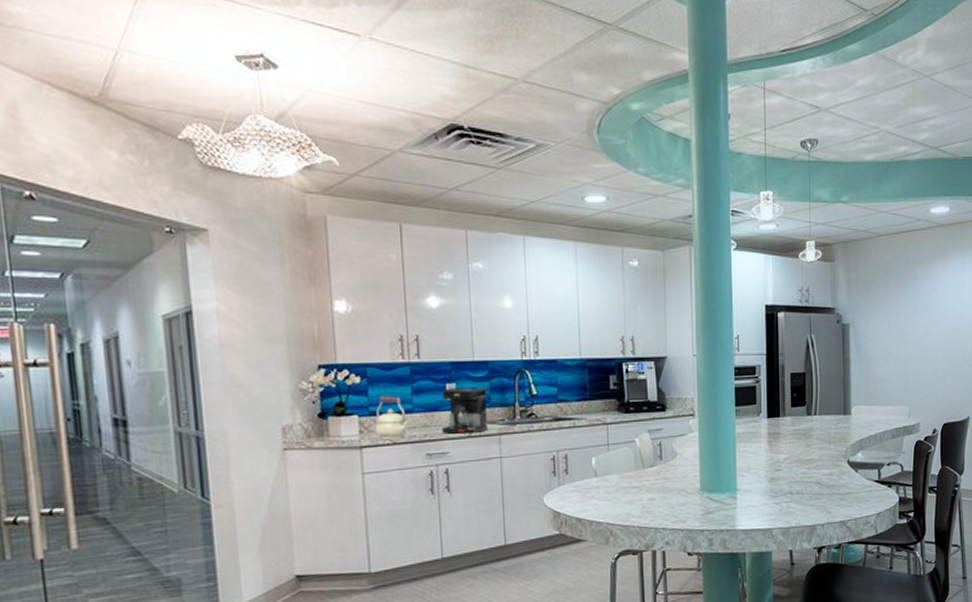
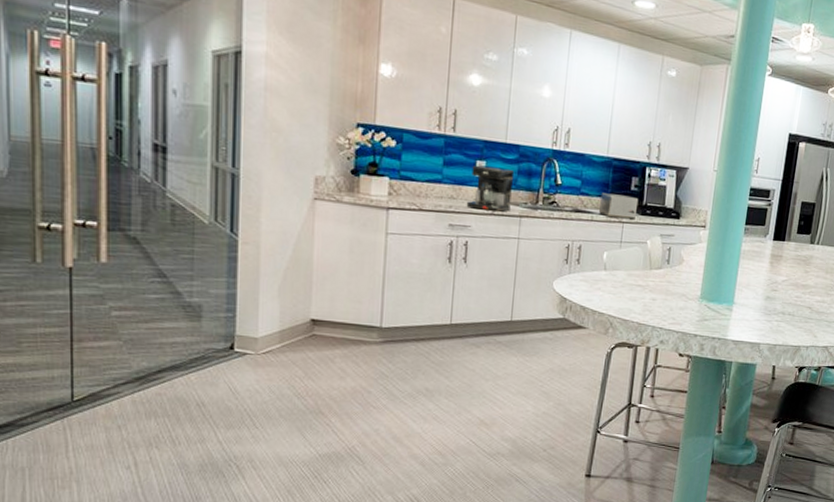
kettle: present [374,396,409,440] -> none [403,163,437,207]
toaster: none [580,395,620,422] -> present [599,193,639,220]

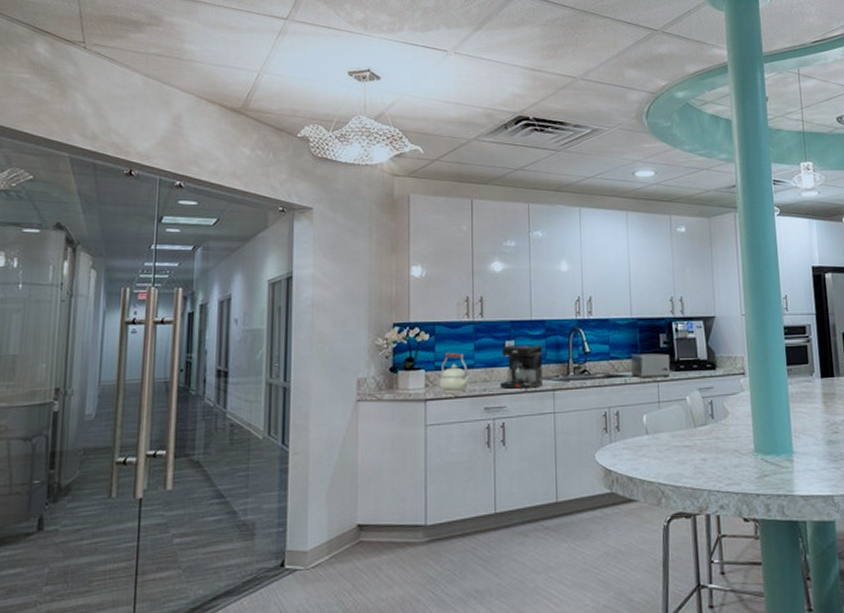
kettle: none [403,163,437,207] -> present [439,353,470,394]

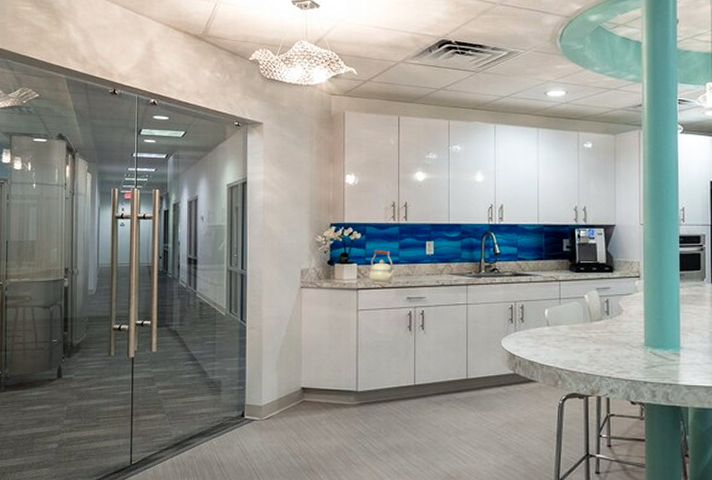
coffee maker: present [499,344,543,390] -> none [420,245,459,284]
toaster: present [631,353,671,380] -> none [536,256,572,279]

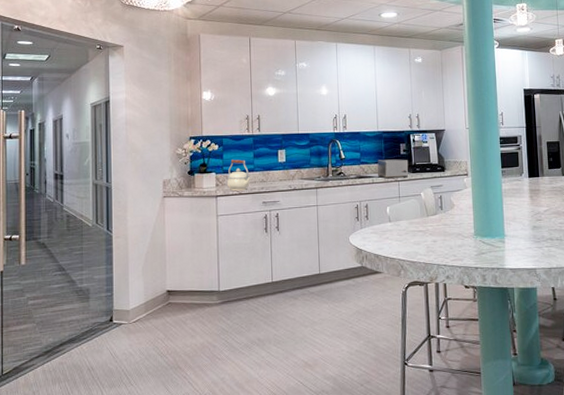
toaster: none [536,256,572,279] -> present [377,159,409,180]

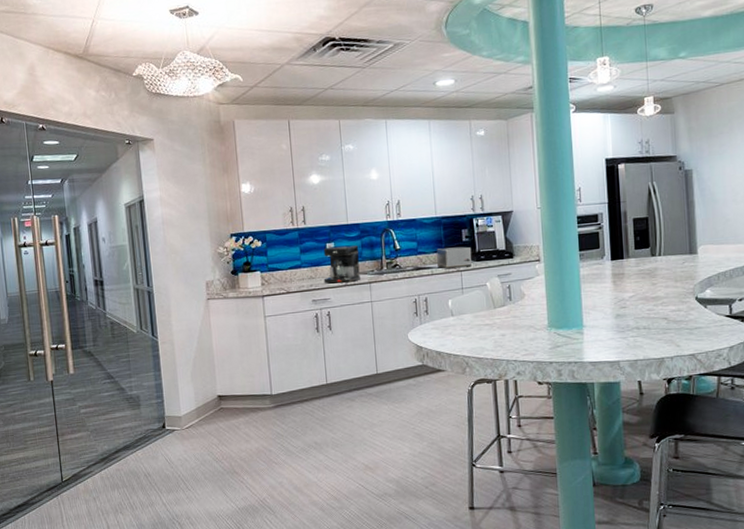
kettle: present [226,159,251,191] -> none [272,255,299,290]
coffee maker: none [274,152,308,188] -> present [323,245,360,284]

